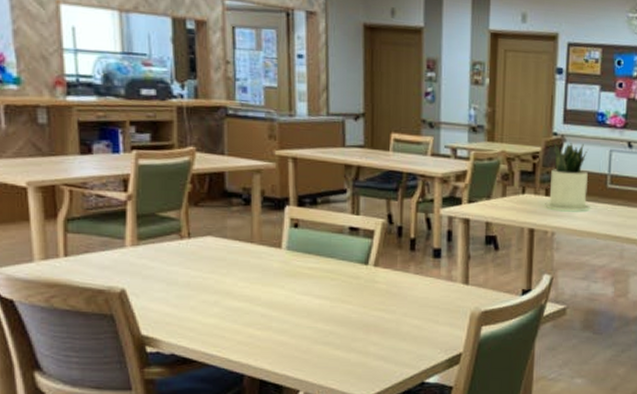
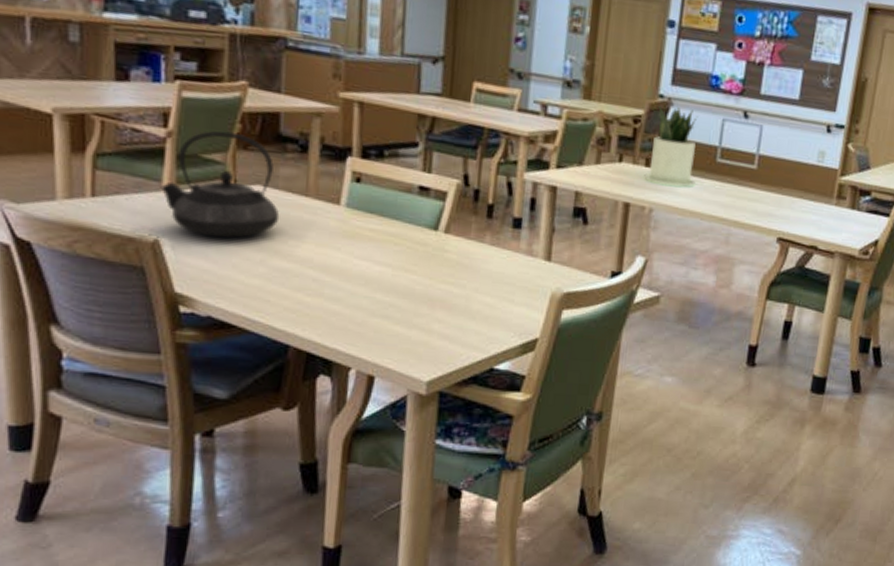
teapot: none [124,191,230,284] -> present [160,130,280,238]

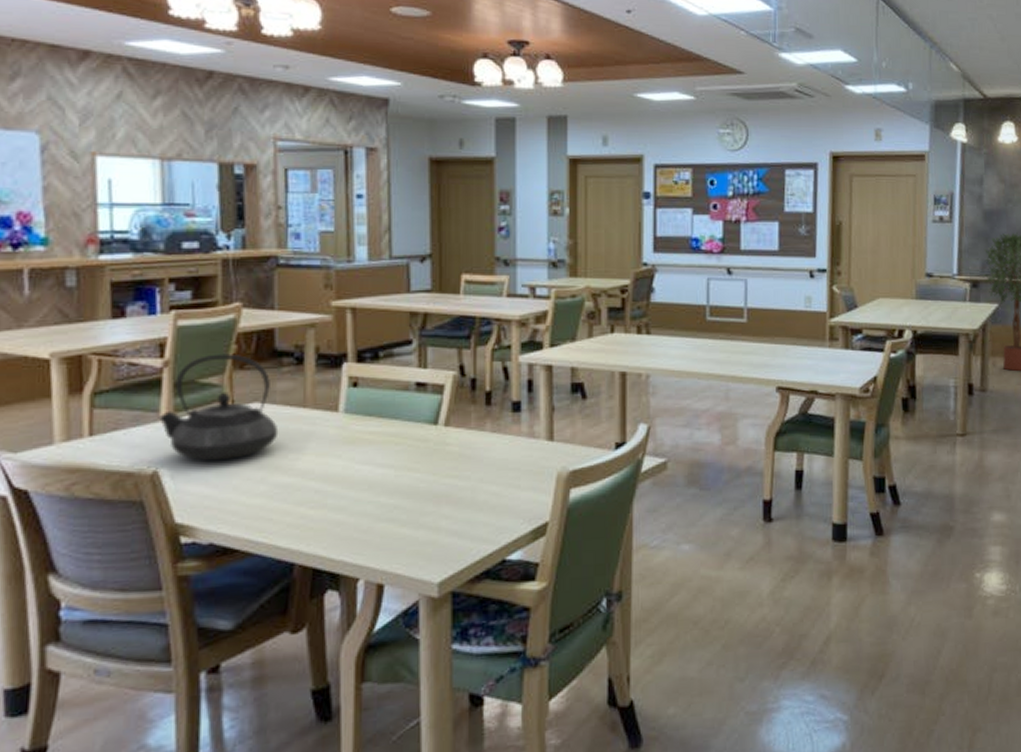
planter: present [644,107,699,188] -> none [637,273,689,351]

